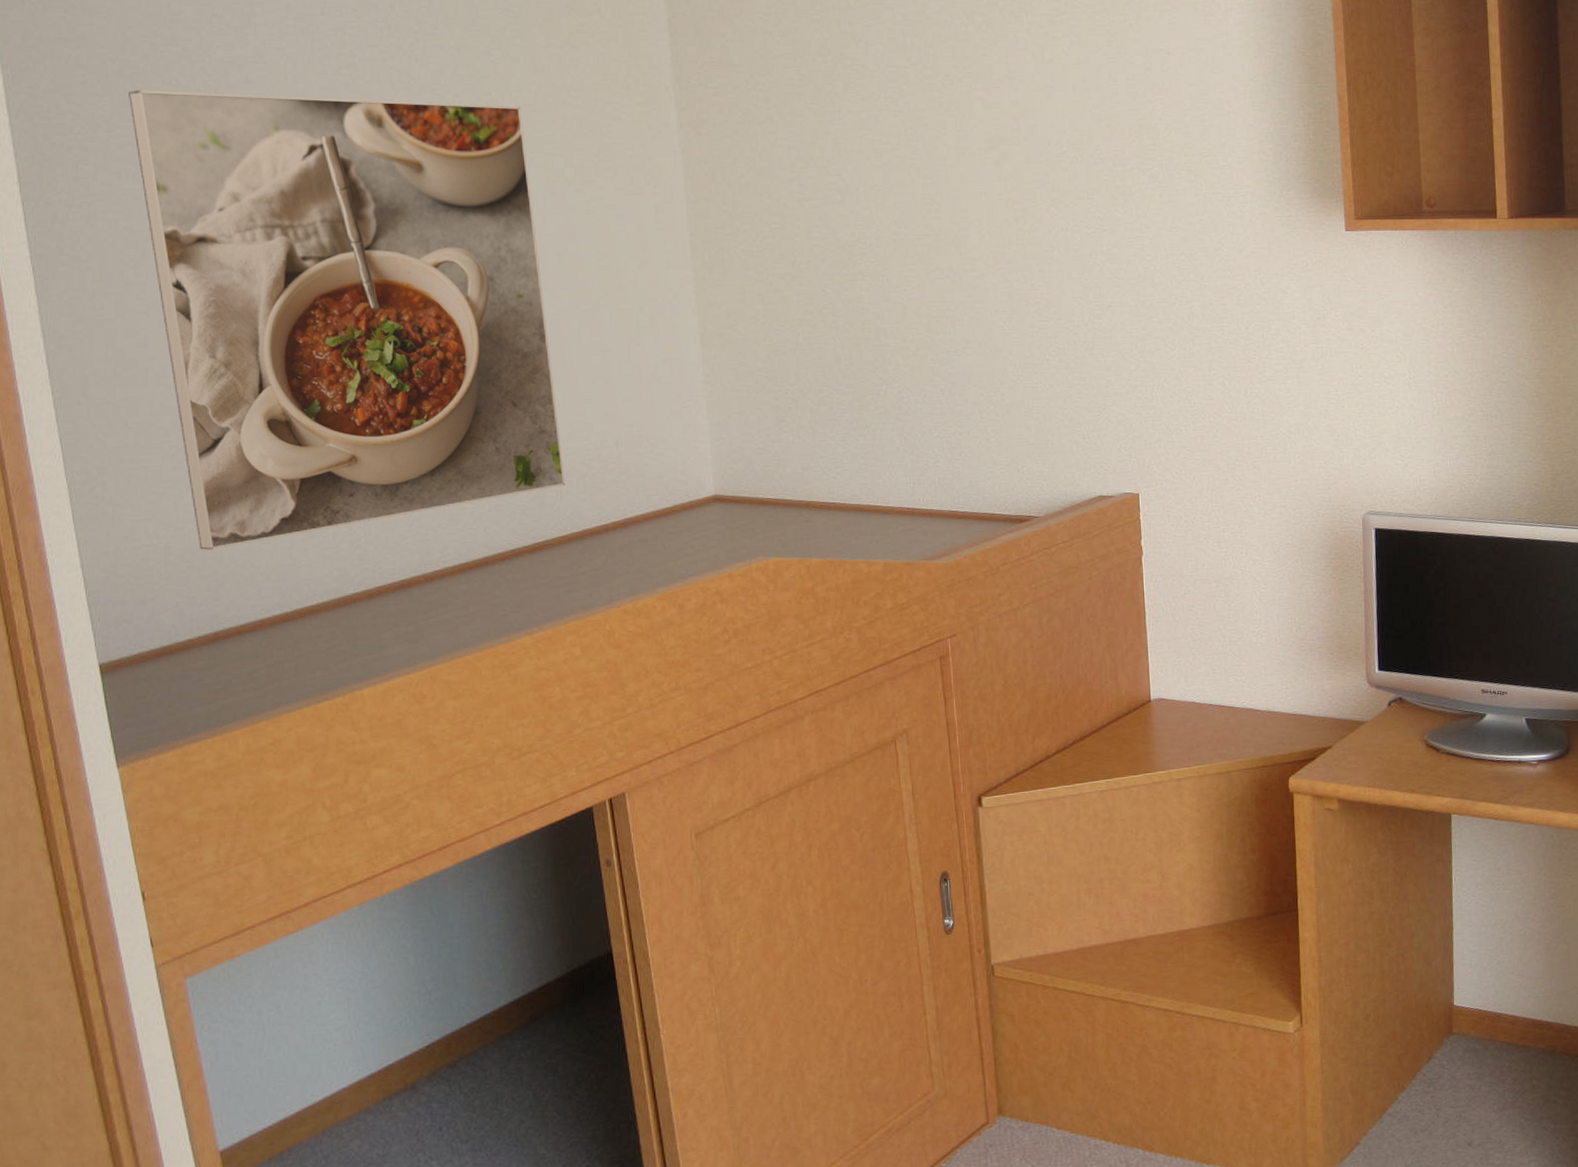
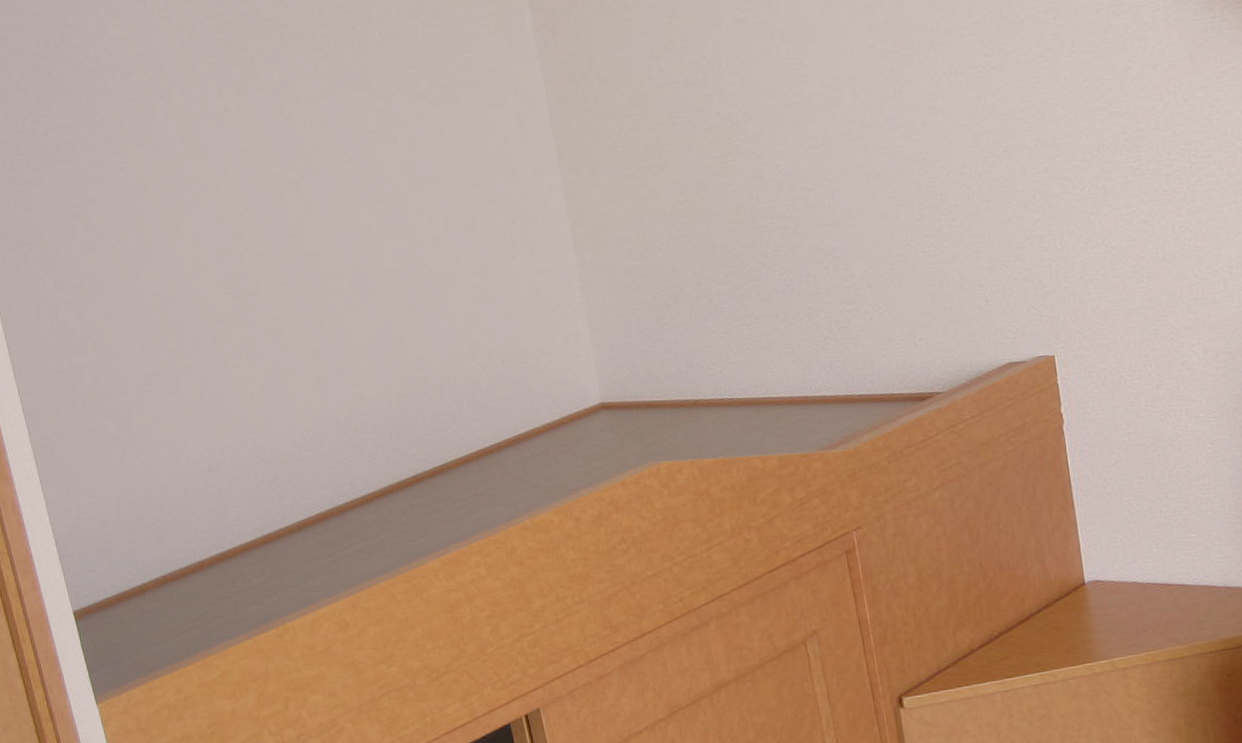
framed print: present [129,90,566,551] -> none [46,35,458,500]

